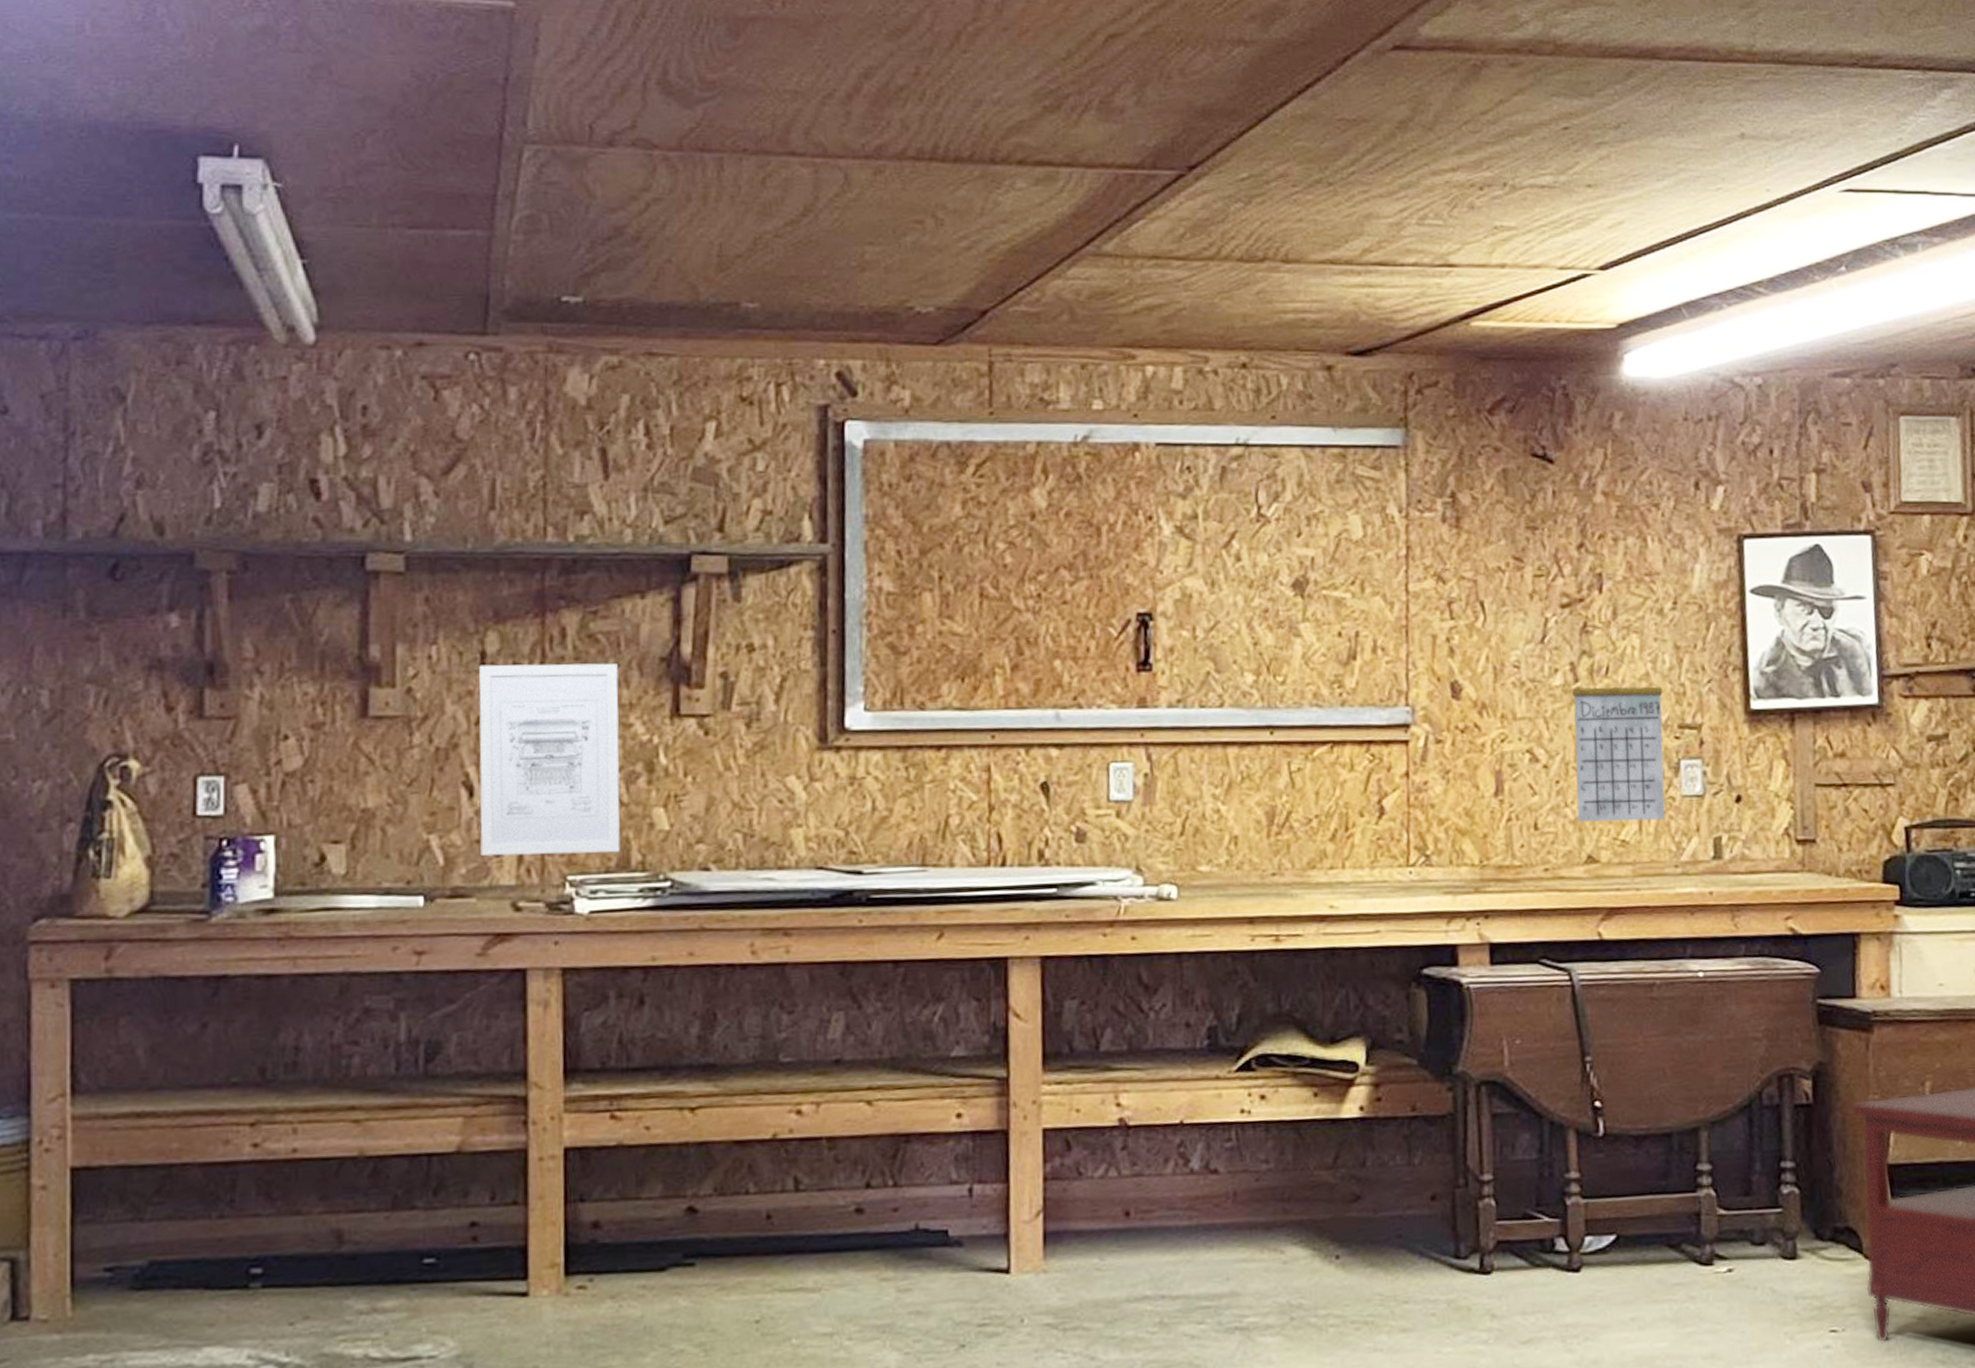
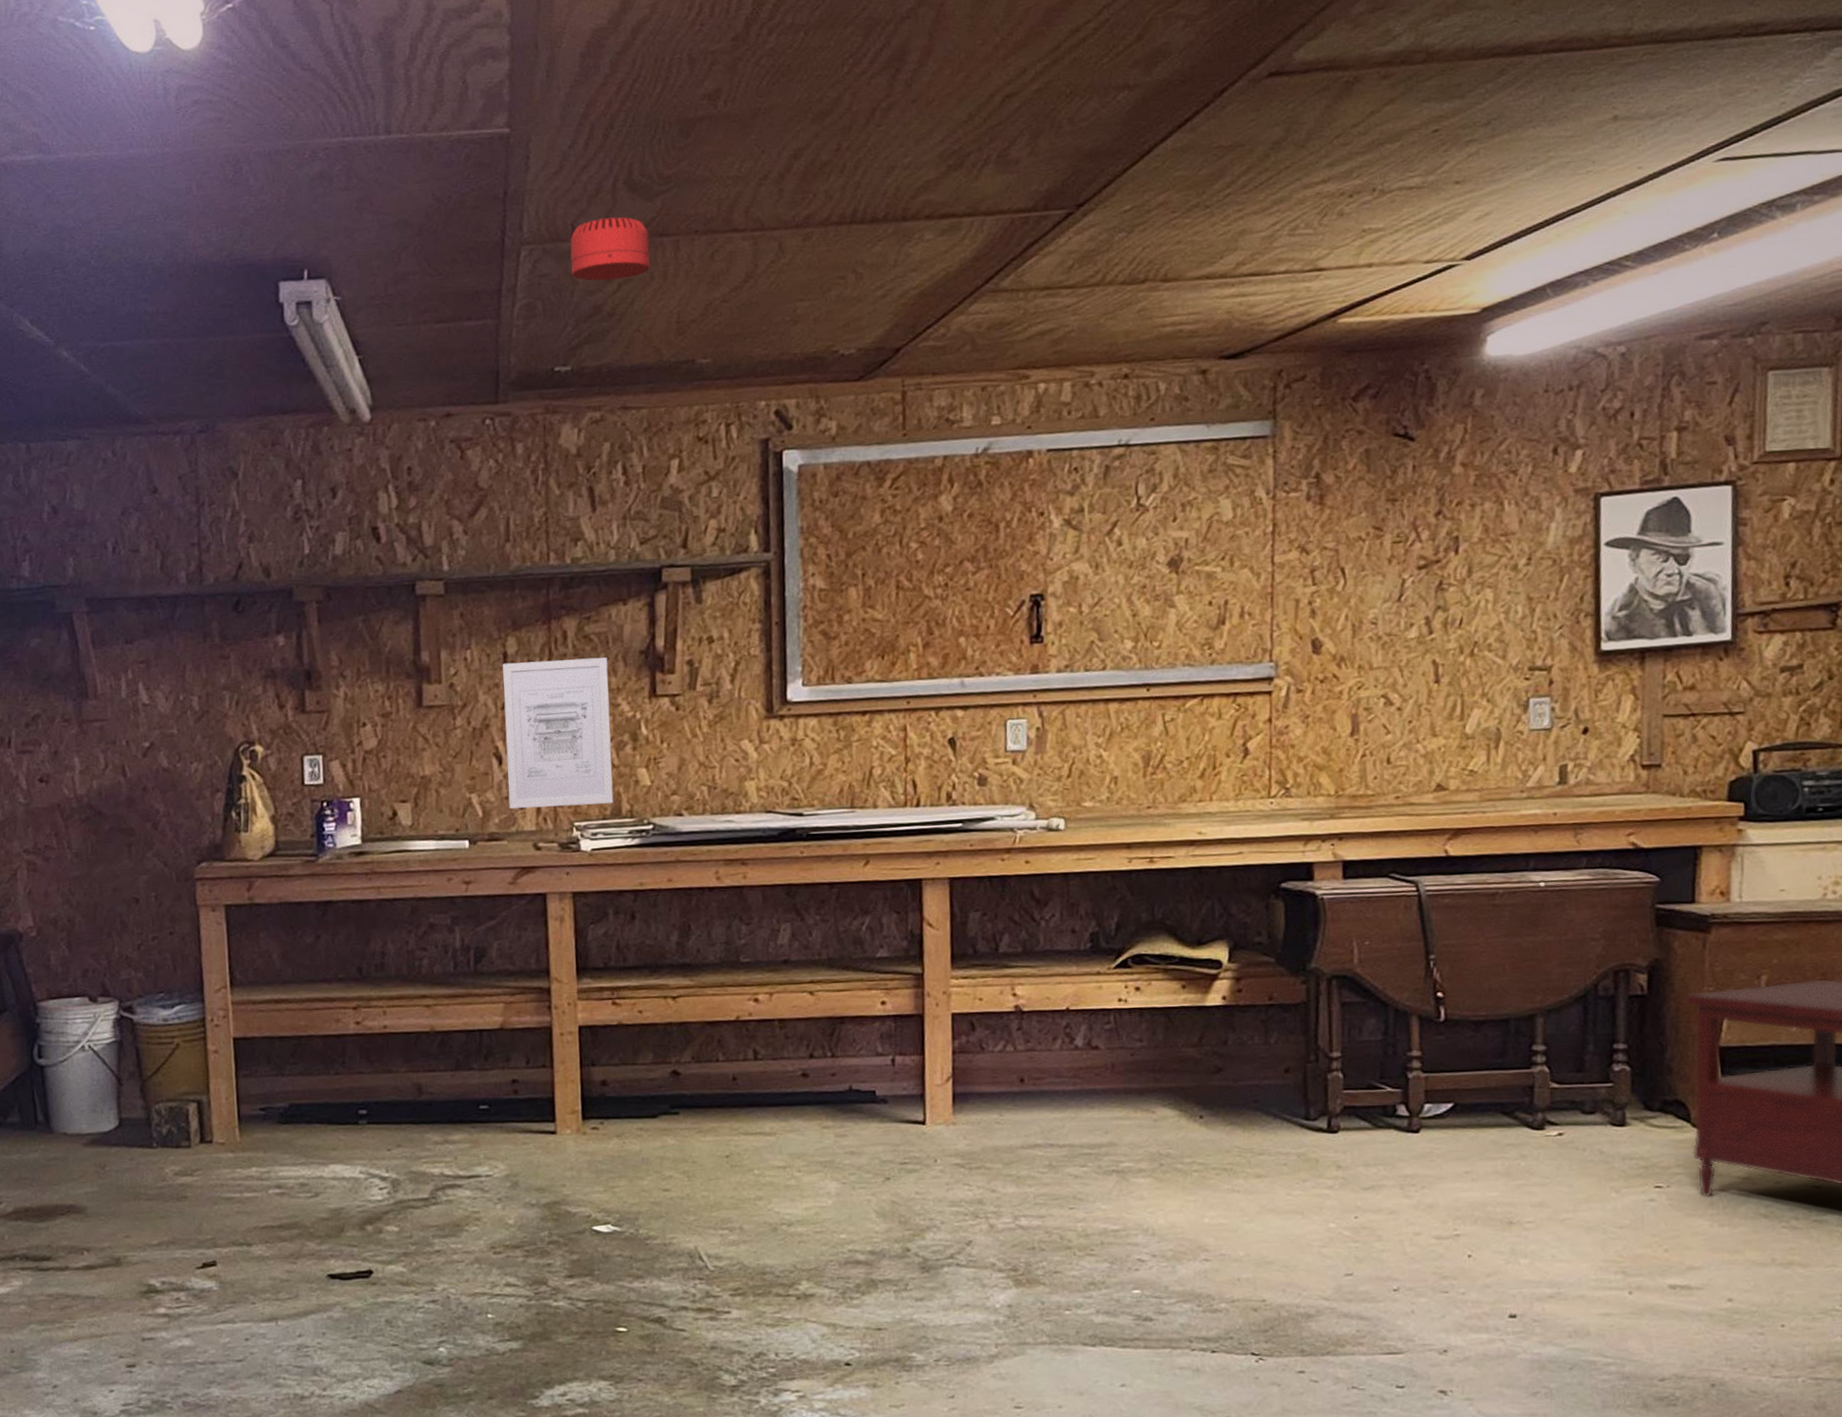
smoke detector: none [586,122,687,198] -> present [570,217,650,281]
calendar: present [1572,657,1665,823] -> none [1426,610,1515,756]

